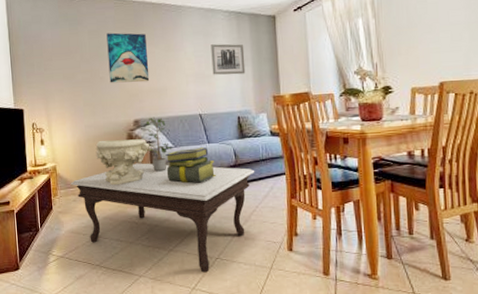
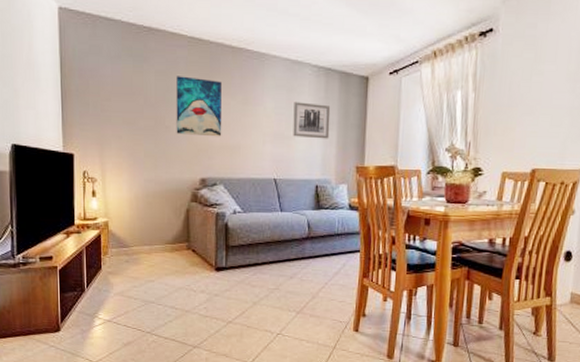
coffee table: present [70,163,255,273] -> none [123,226,328,348]
decorative bowl: present [95,139,149,186] -> none [155,198,215,249]
potted plant: present [146,117,172,172] -> none [213,177,241,238]
stack of books: present [165,147,216,183] -> none [232,215,286,253]

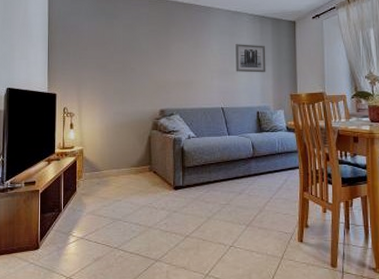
wall art: present [176,76,222,137] -> none [140,28,177,75]

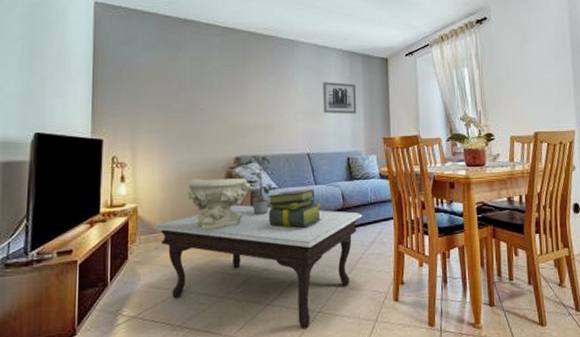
coffee table: none [95,151,271,260] -> present [153,205,363,329]
decorative bowl: none [122,128,173,171] -> present [187,178,250,231]
potted plant: none [171,108,194,160] -> present [248,154,276,215]
stack of books: none [188,139,234,172] -> present [268,189,322,228]

